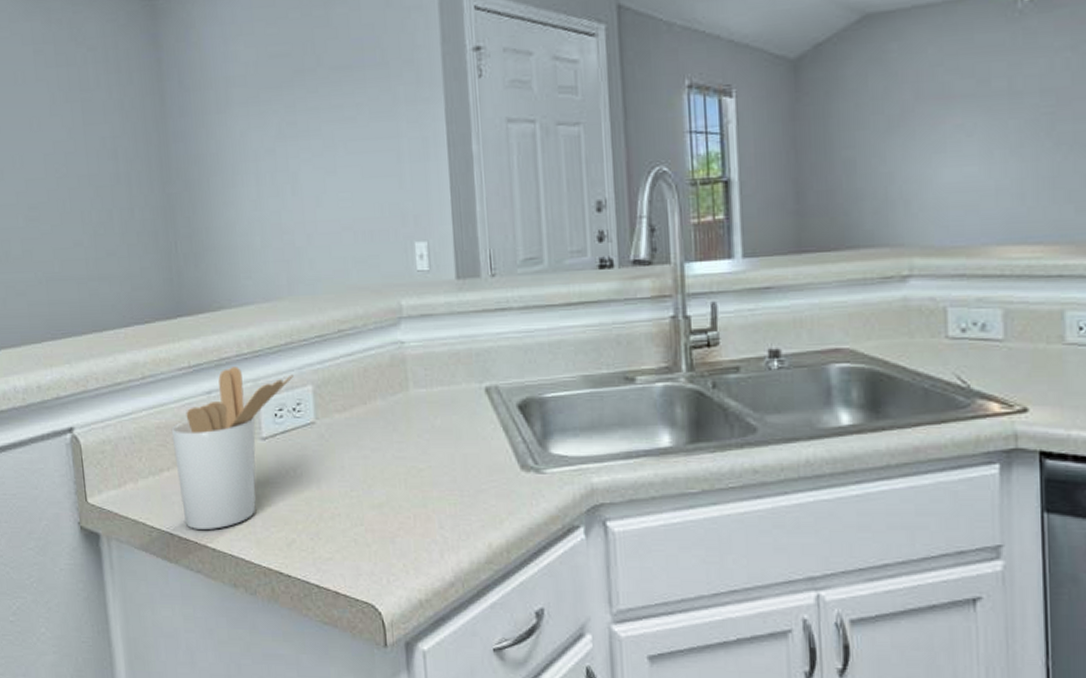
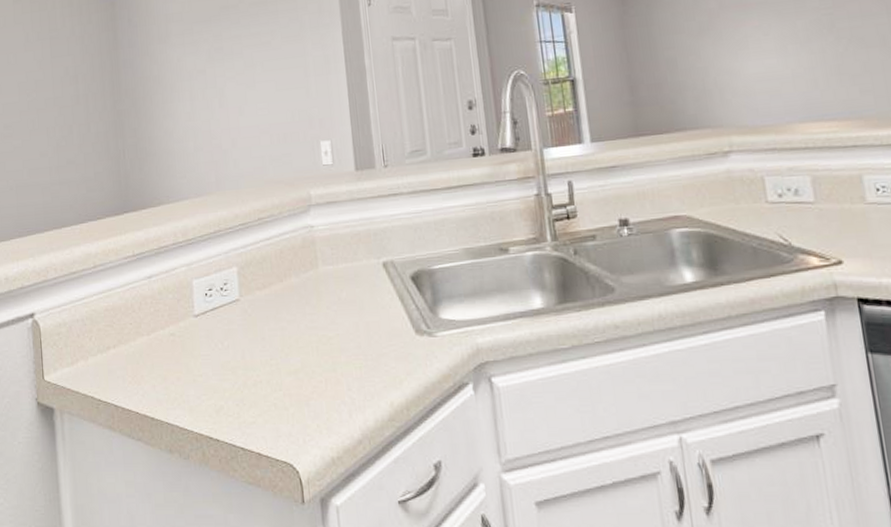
utensil holder: present [171,367,293,529] -> none [117,254,221,401]

